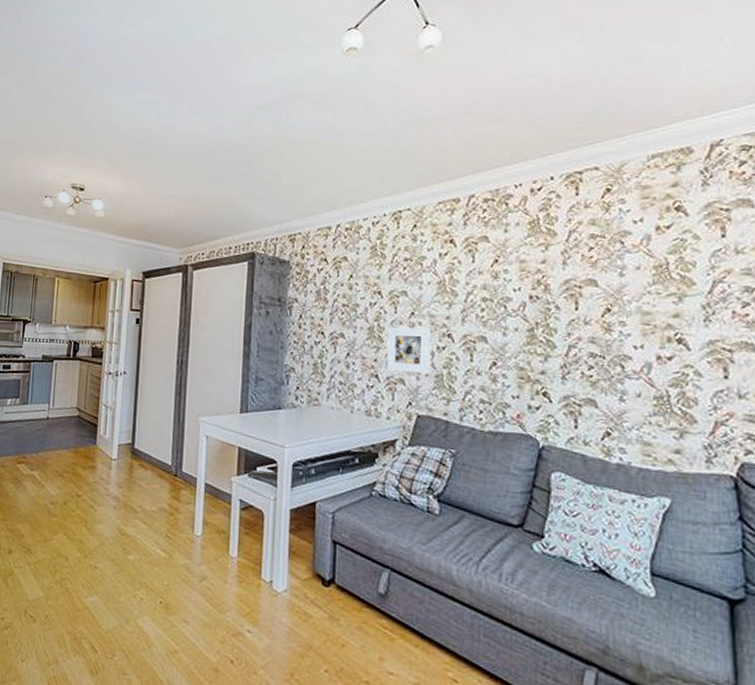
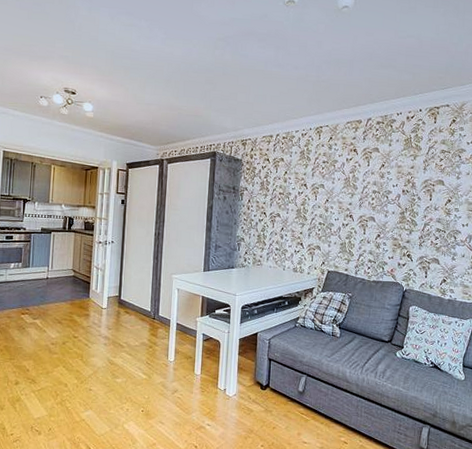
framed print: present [386,326,432,374] -> none [308,209,339,243]

